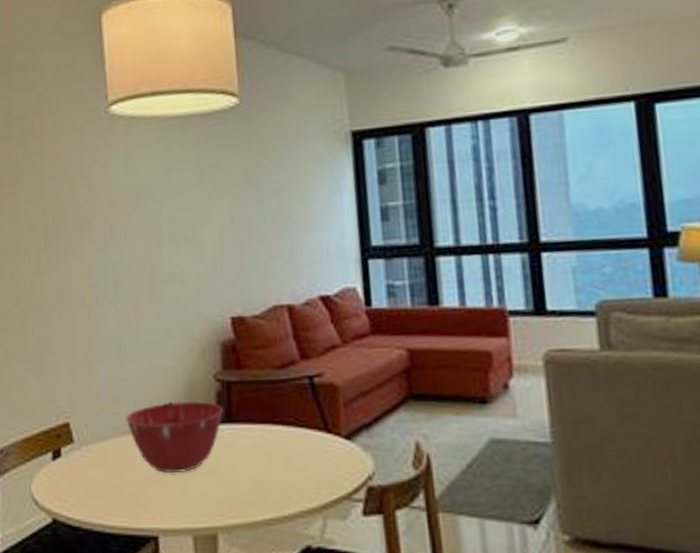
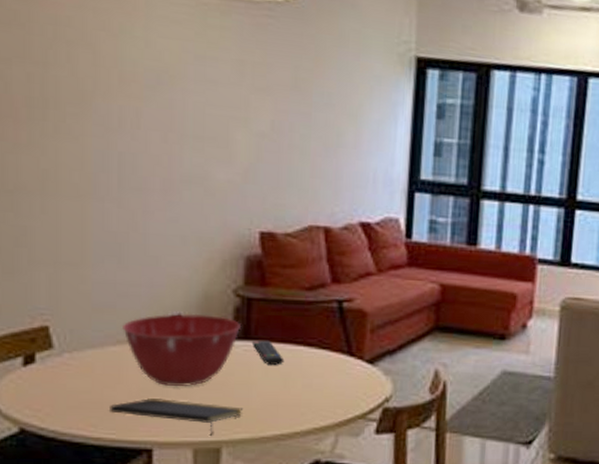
notepad: none [120,486,234,522] -> present [110,398,244,436]
remote control: none [234,422,266,447] -> present [251,340,285,365]

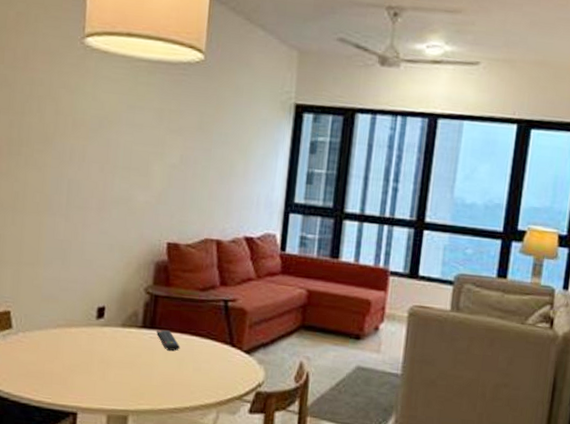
notepad: present [110,398,244,436] -> none [48,372,147,405]
mixing bowl: present [121,313,240,386] -> none [61,305,148,364]

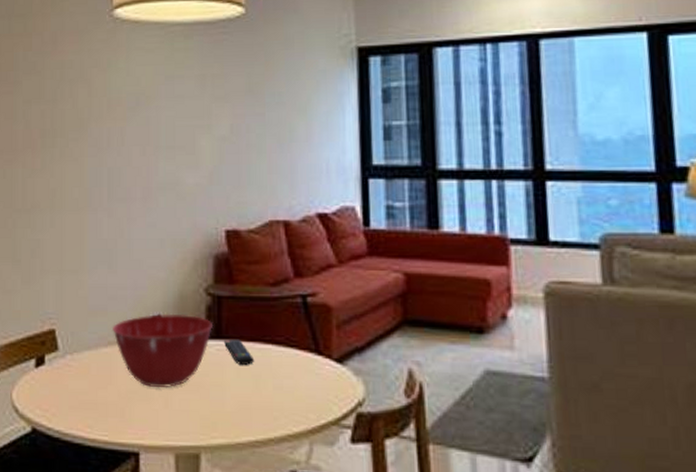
mixing bowl: none [61,305,148,364] -> present [111,313,212,387]

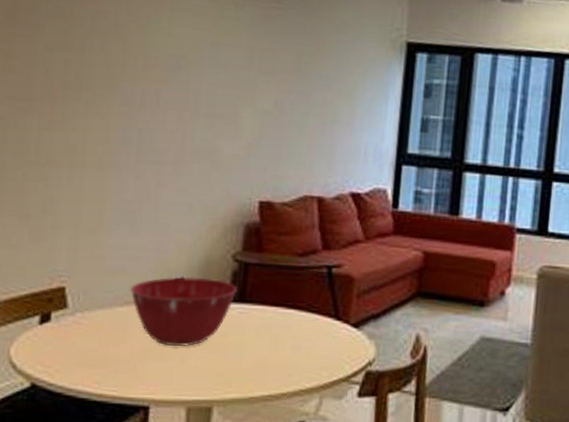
remote control: present [223,339,255,365] -> none [246,303,276,327]

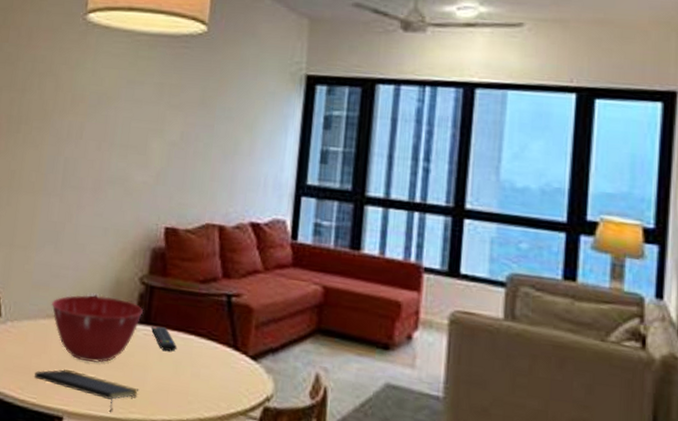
notepad: none [113,357,236,395] -> present [34,369,139,412]
remote control: none [246,303,276,327] -> present [150,326,177,352]

